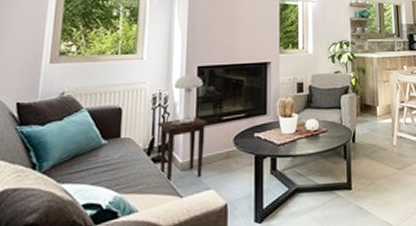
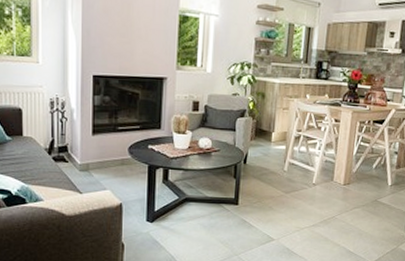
side table: present [157,117,208,181] -> none [56,124,104,179]
table lamp: present [174,68,204,124] -> none [70,76,99,130]

